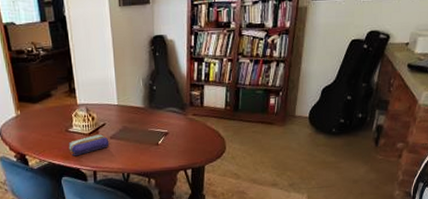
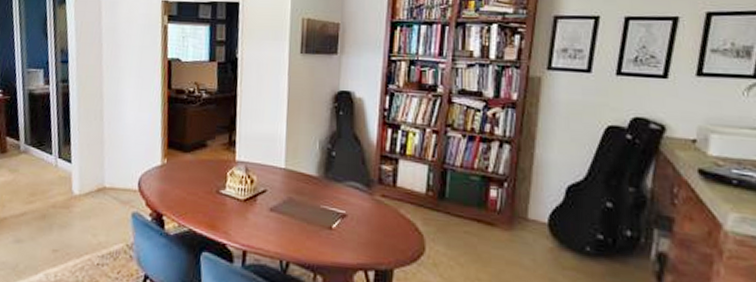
pencil case: present [68,134,109,156] -> none [216,202,268,227]

